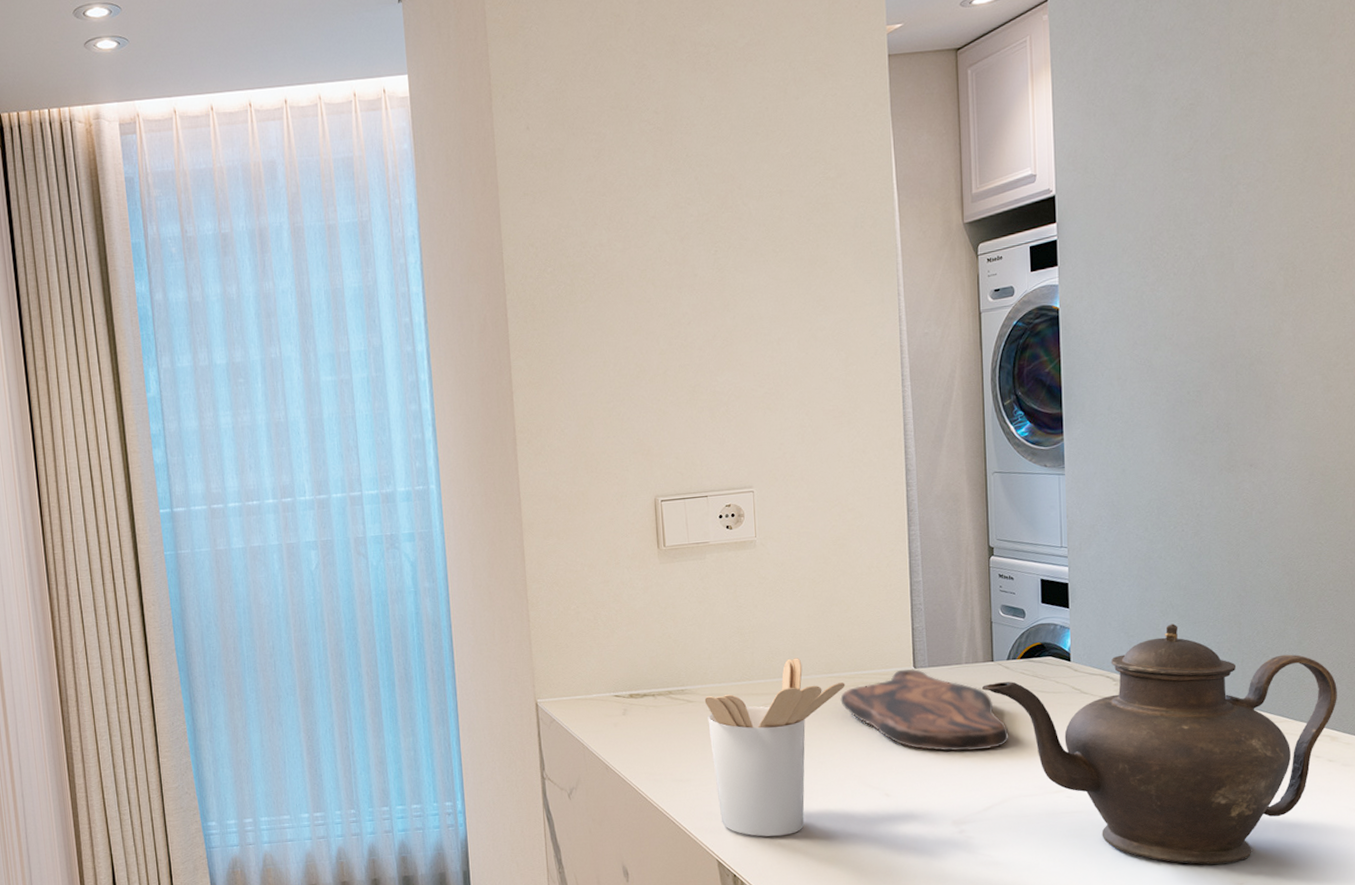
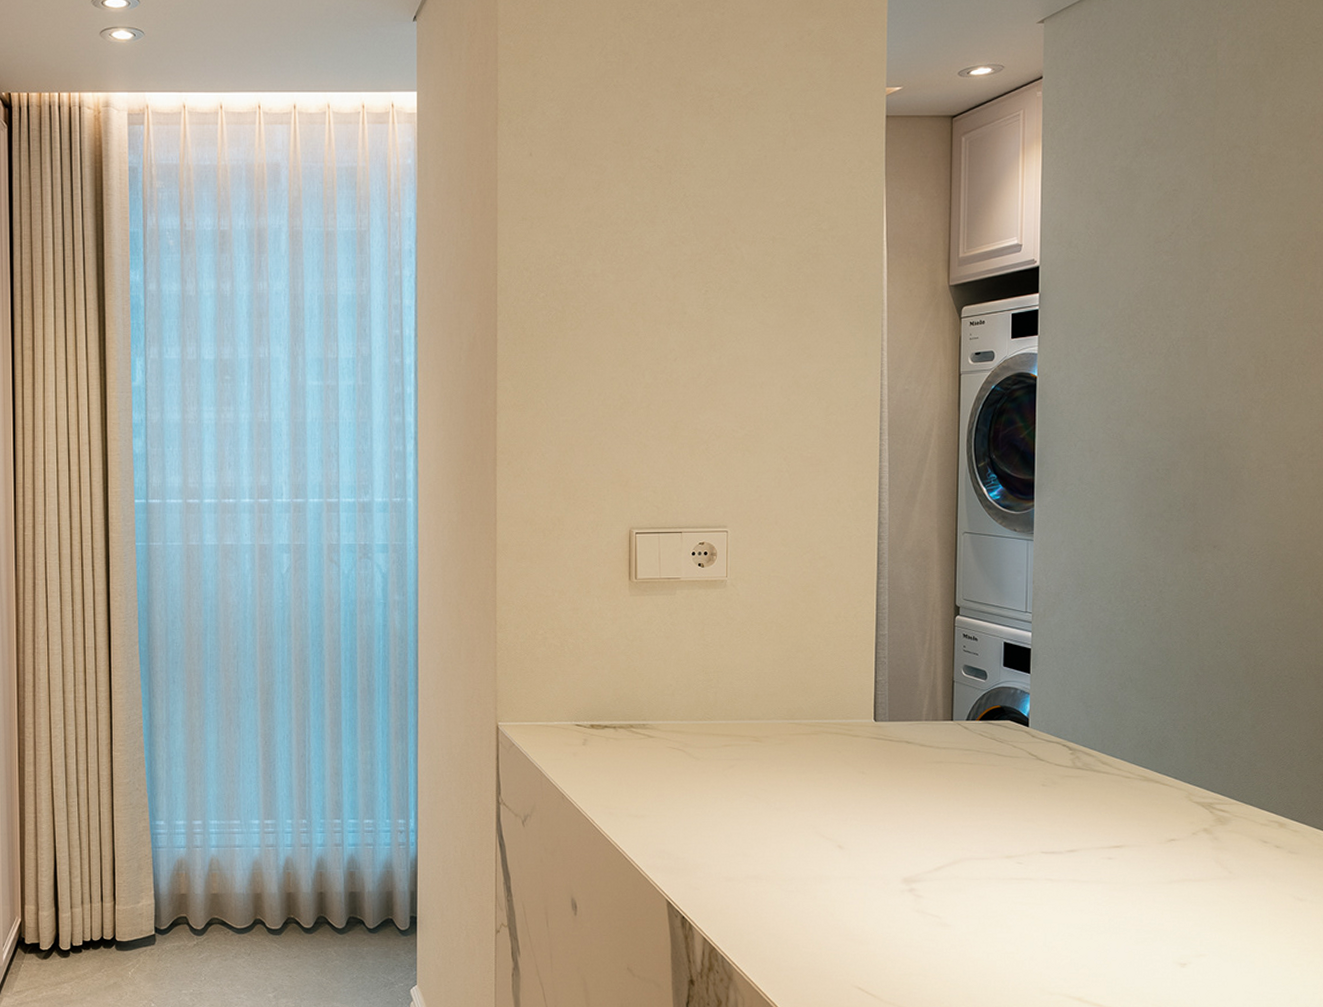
utensil holder: present [704,658,846,837] -> none [665,701,806,881]
cutting board: present [840,668,1009,752] -> none [800,721,964,809]
teapot: present [981,623,1337,865] -> none [939,697,1287,943]

